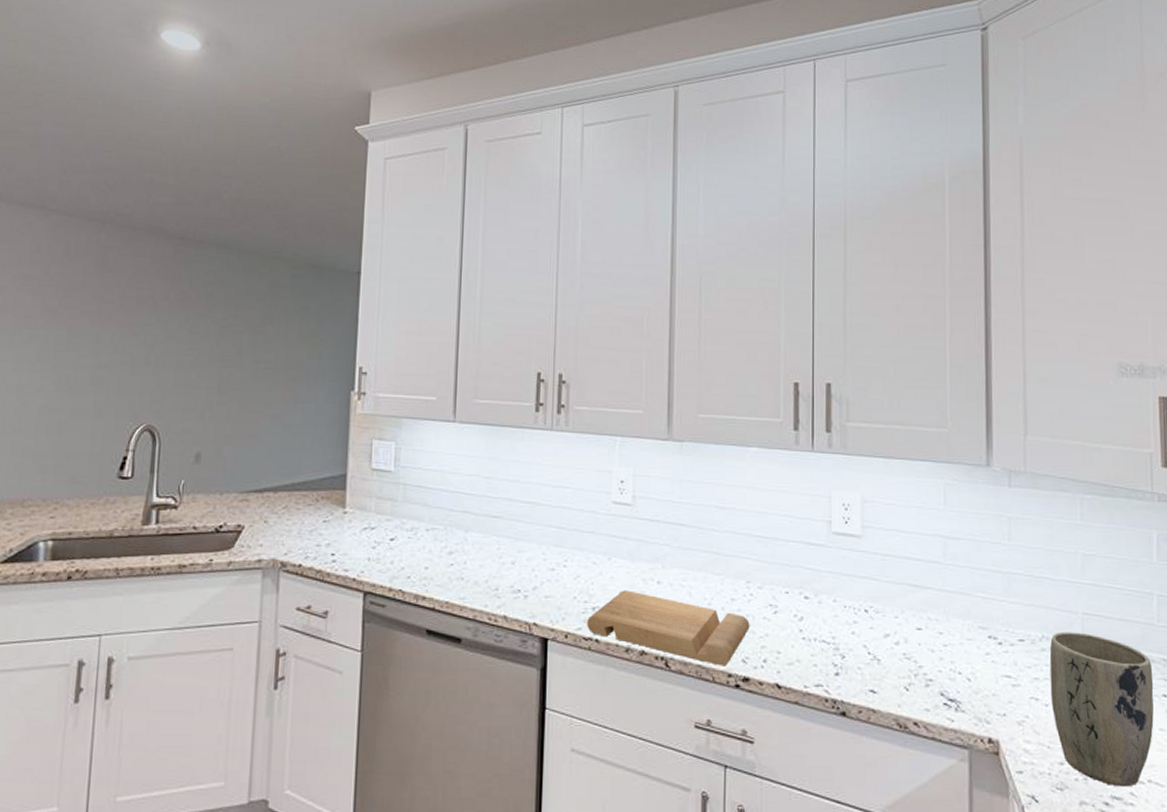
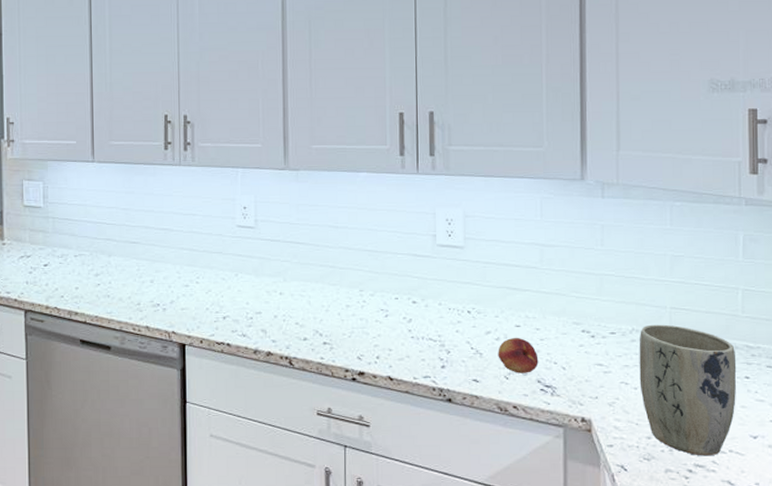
cutting board: present [587,590,750,666] -> none [219,301,364,363]
fruit: none [897,641,942,684] -> present [498,337,539,373]

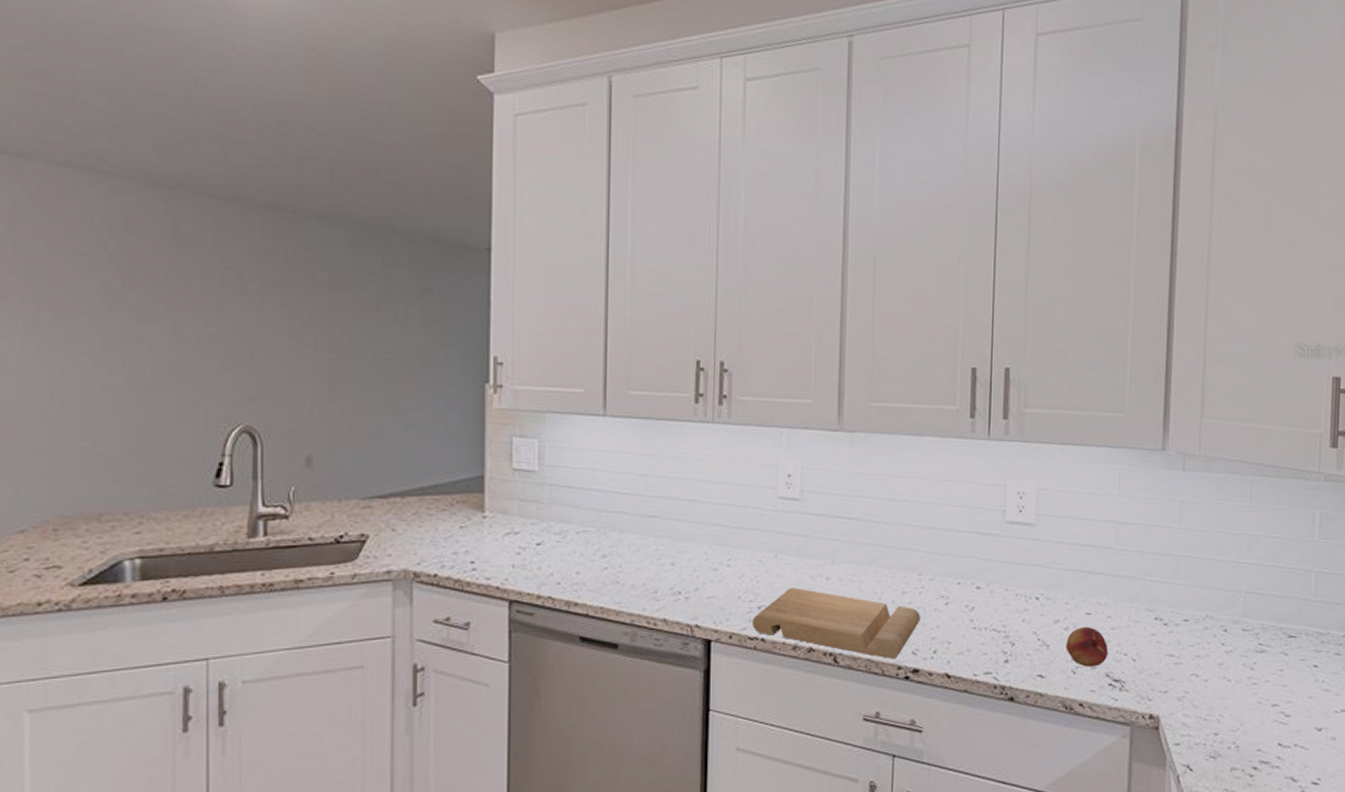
cutting board: none [219,301,364,363] -> present [752,587,921,659]
plant pot: present [639,324,737,456] -> none [1210,610,1307,752]

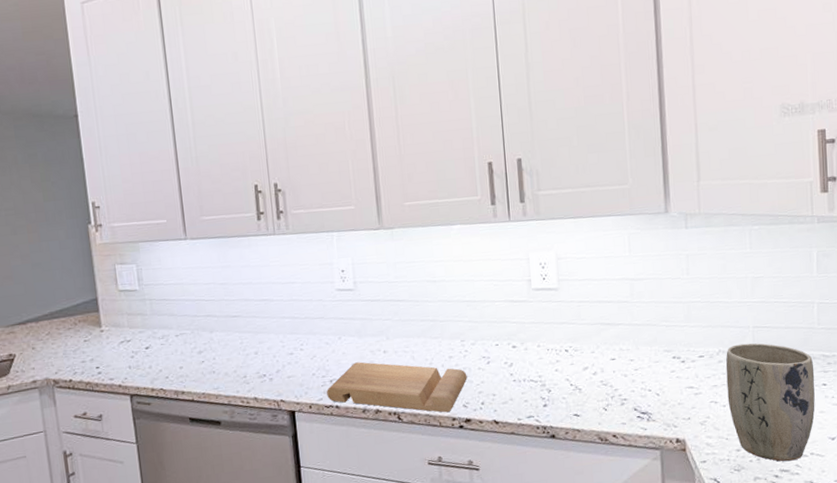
fruit: present [1066,626,1108,667] -> none [595,370,634,404]
plant pot: none [1210,610,1307,752] -> present [725,343,815,462]

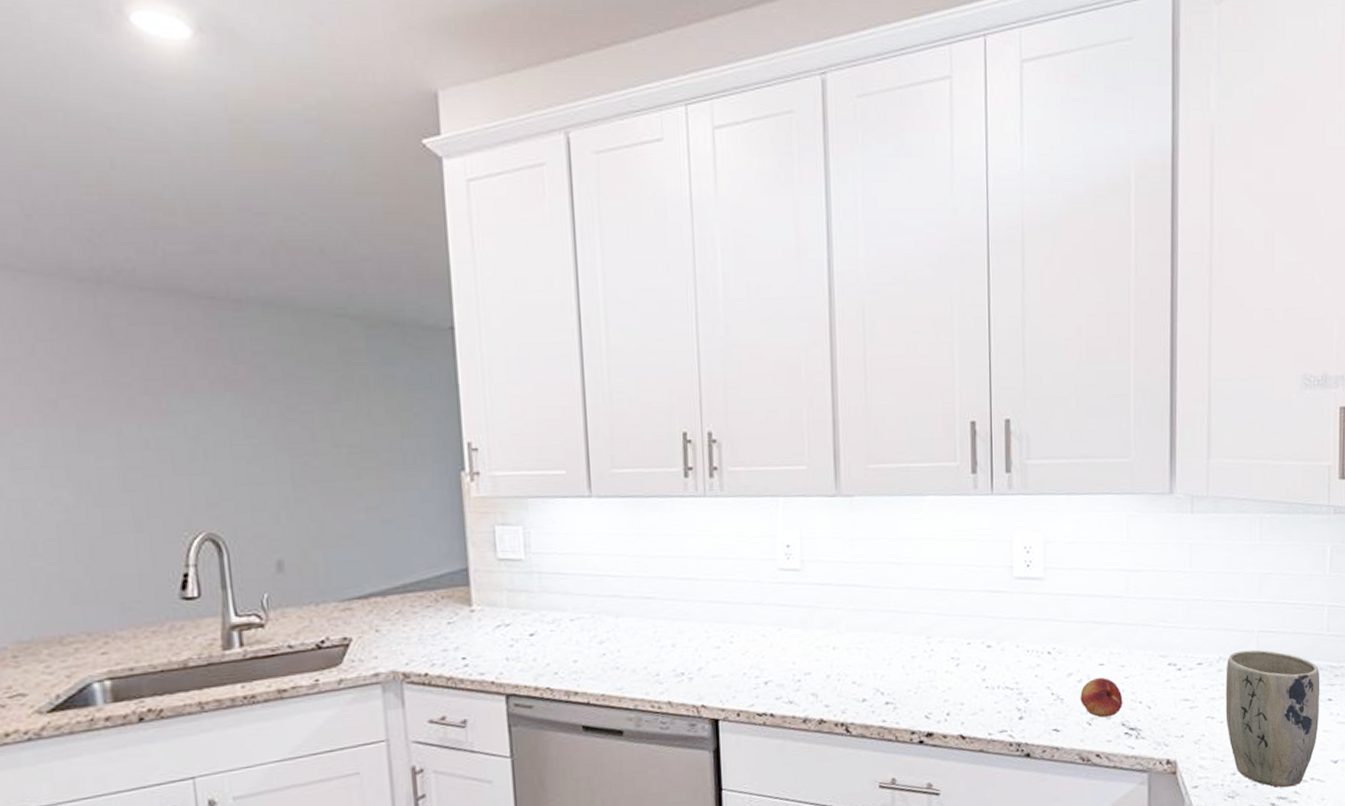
cutting board: present [327,362,467,413] -> none [760,659,932,725]
fruit: none [595,370,634,404] -> present [1080,677,1123,718]

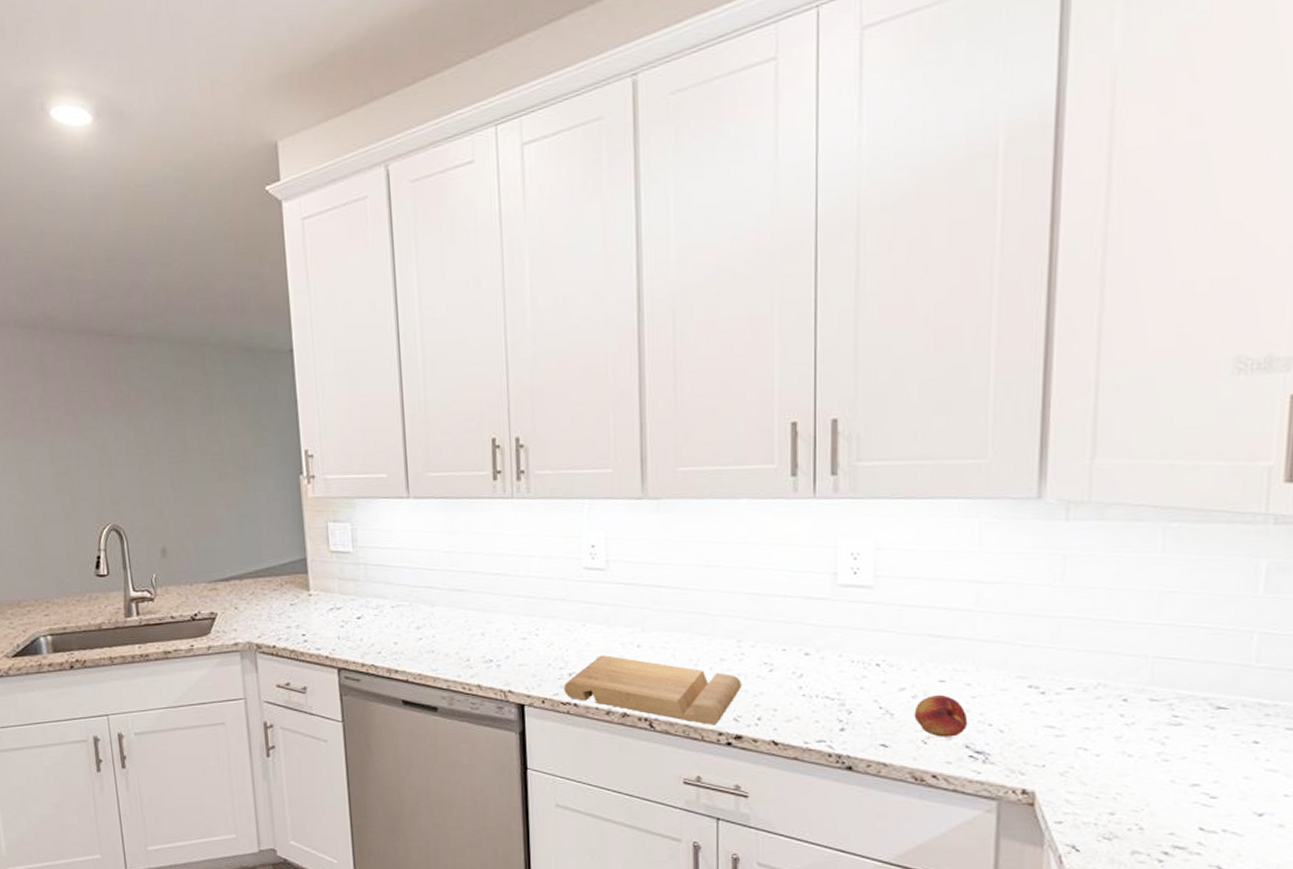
cutting board: none [760,659,932,725] -> present [564,655,742,725]
plant pot: present [1226,649,1320,788] -> none [1103,677,1243,836]

